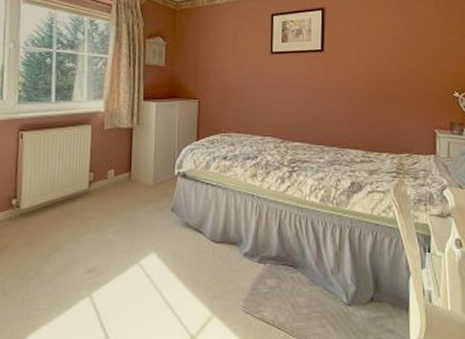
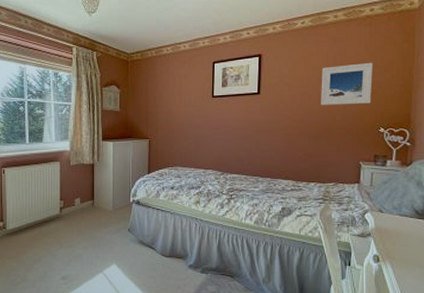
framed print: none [389,20,444,66] -> present [321,62,374,105]

